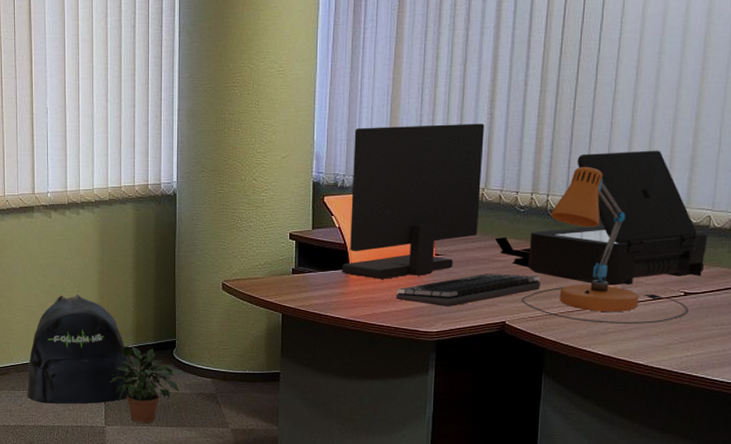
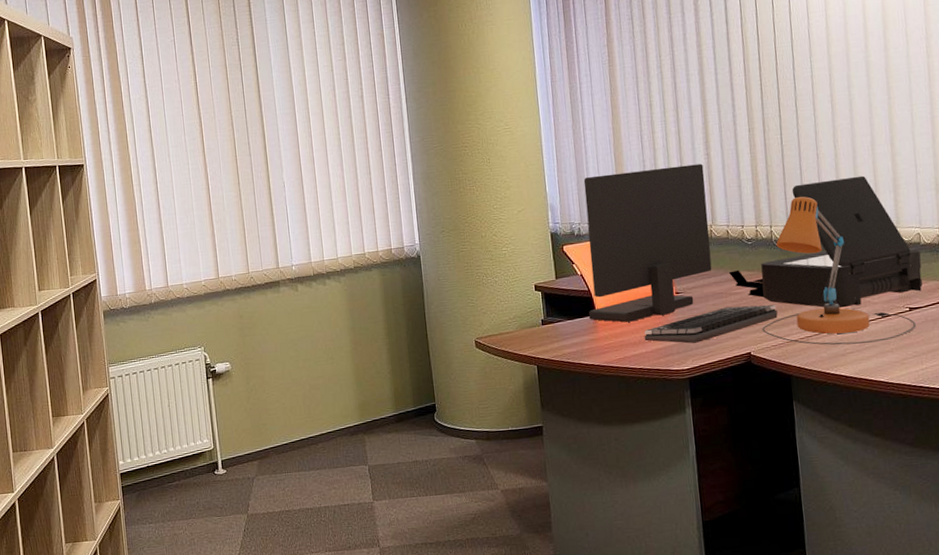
backpack: present [27,295,131,404] -> none [287,367,396,484]
potted plant: present [110,345,186,424] -> none [373,413,450,496]

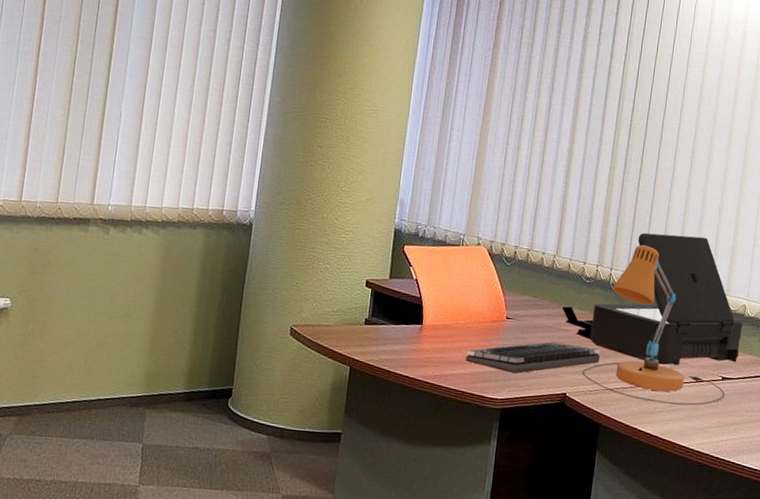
computer monitor: present [583,164,712,323] -> none [414,179,560,339]

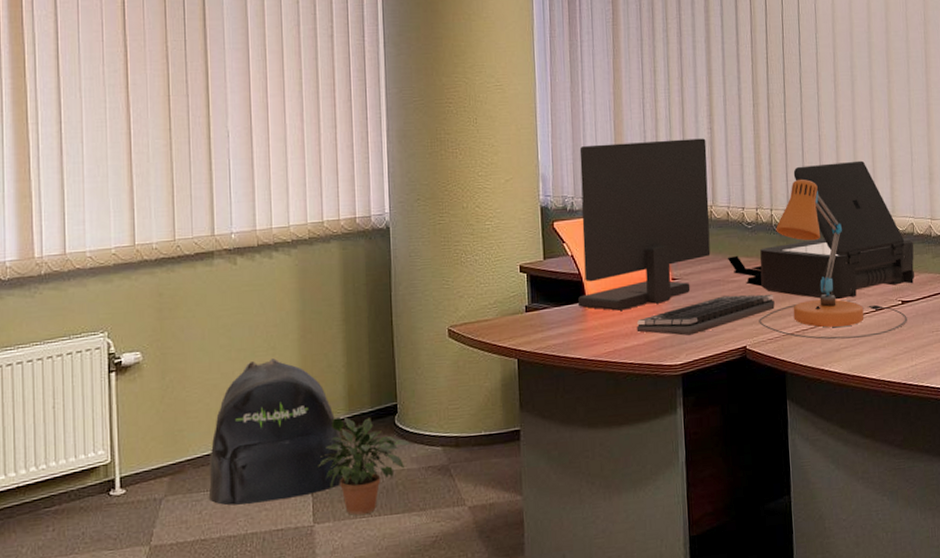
backpack: none [49,325,178,457] -> present [209,358,345,505]
potted plant: none [151,390,240,485] -> present [318,416,412,516]
computer monitor: none [414,179,560,339] -> present [577,138,711,311]

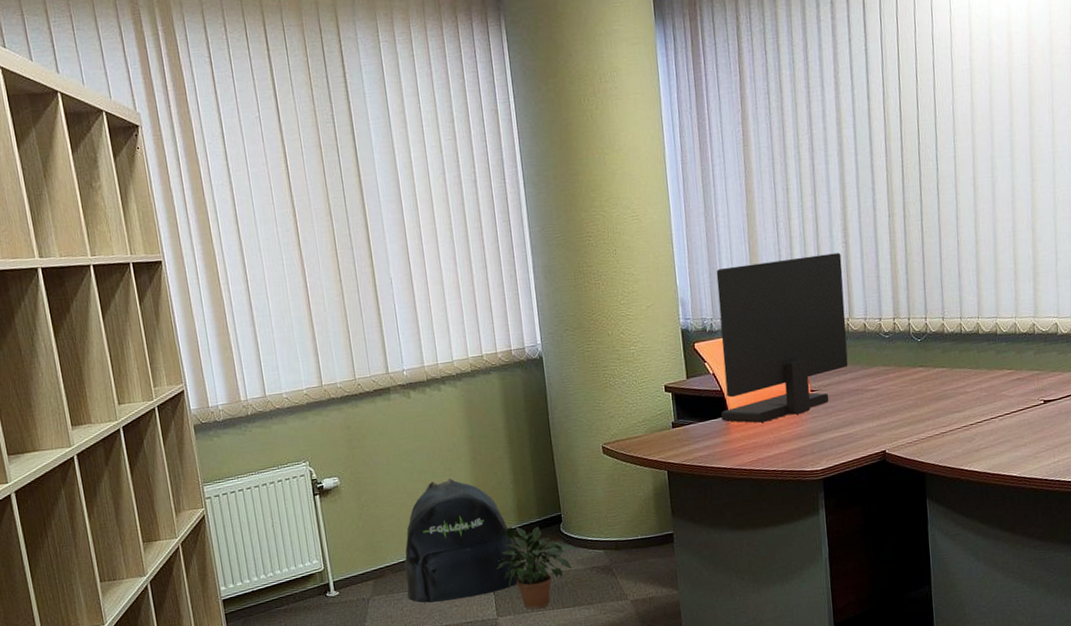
computer keyboard: present [636,294,775,336] -> none [777,401,914,444]
printer: present [728,160,914,300] -> none [866,263,1058,403]
desk lamp: present [759,179,907,340] -> none [897,286,1050,441]

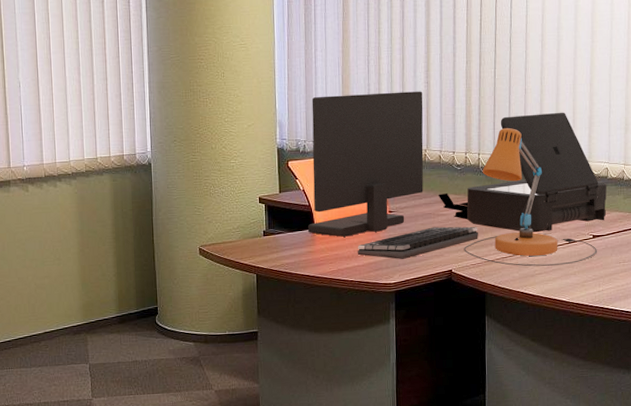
backpack: present [404,478,520,603] -> none [10,267,116,381]
potted plant: present [497,525,577,610] -> none [95,315,169,394]
computer keyboard: none [777,401,914,444] -> present [357,226,478,260]
printer: none [866,263,1058,403] -> present [439,112,607,233]
desk lamp: none [897,286,1050,441] -> present [464,127,597,267]

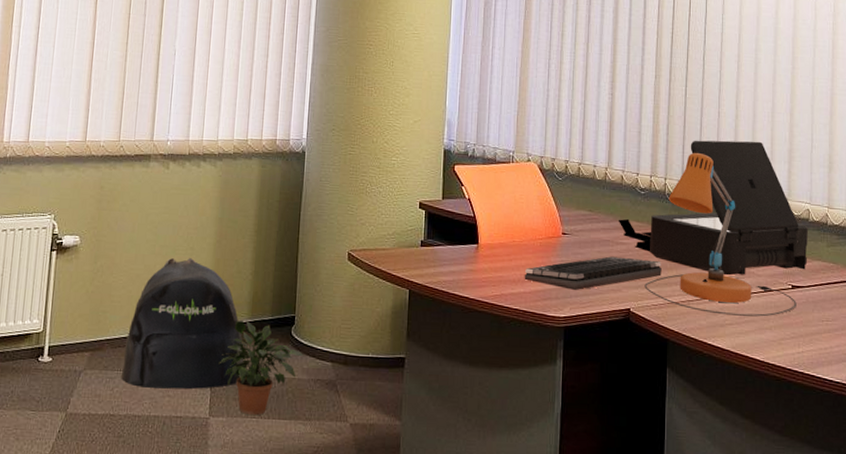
backpack: none [10,267,116,381] -> present [121,258,243,389]
potted plant: none [95,315,169,394] -> present [219,320,304,416]
computer monitor: present [307,91,424,237] -> none [470,97,606,257]

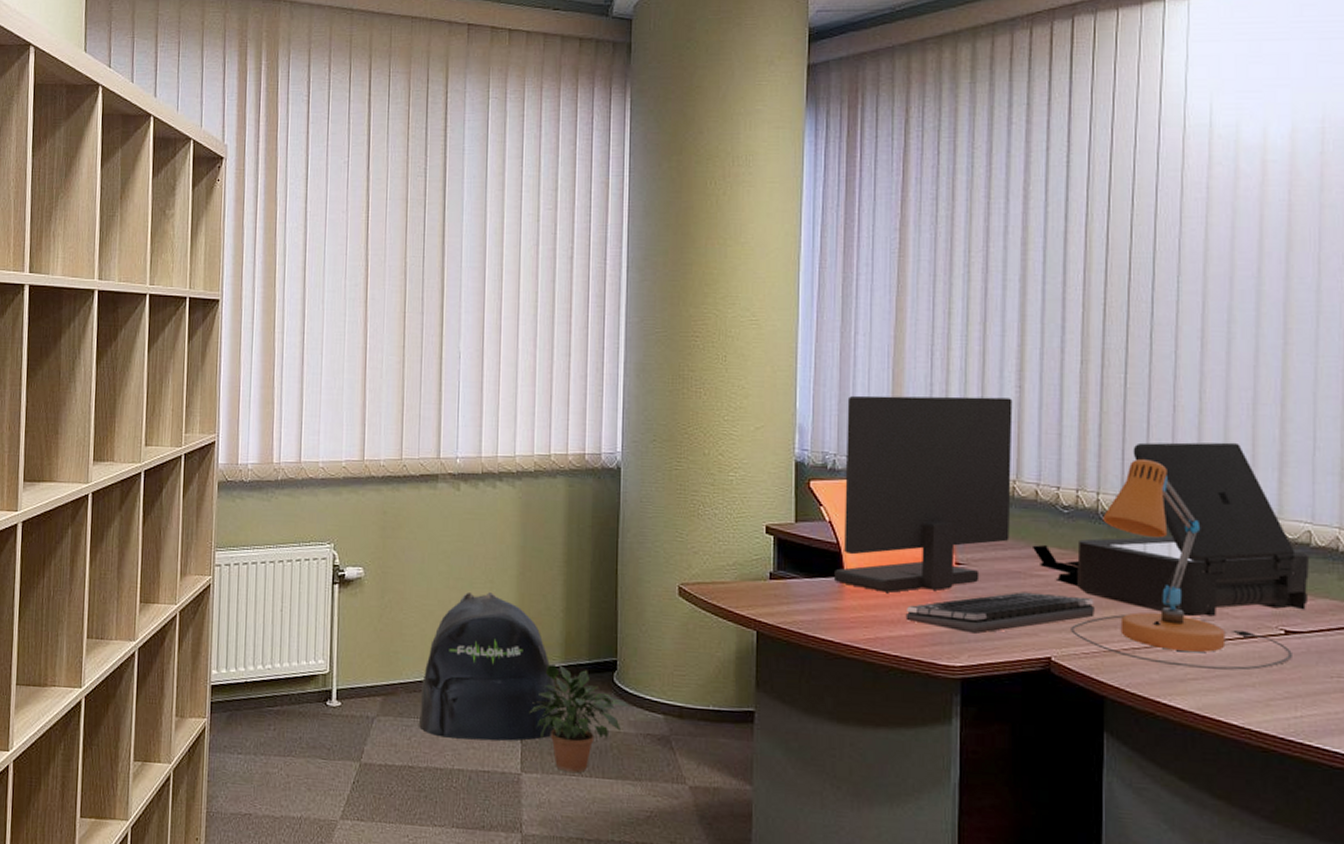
computer monitor: none [470,97,606,257] -> present [833,395,1013,593]

